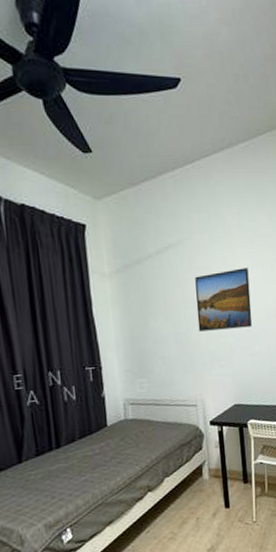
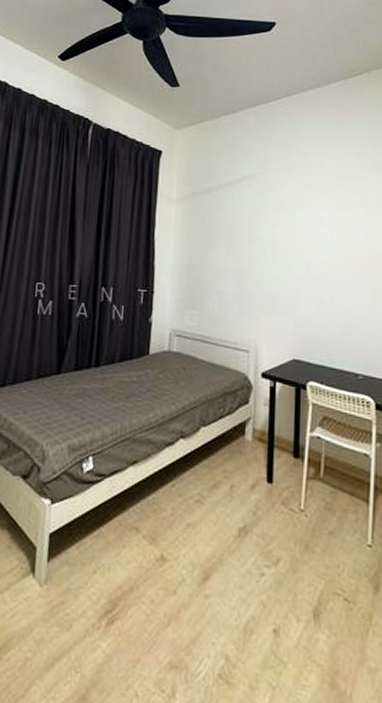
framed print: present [195,268,252,332] -> none [262,209,327,274]

